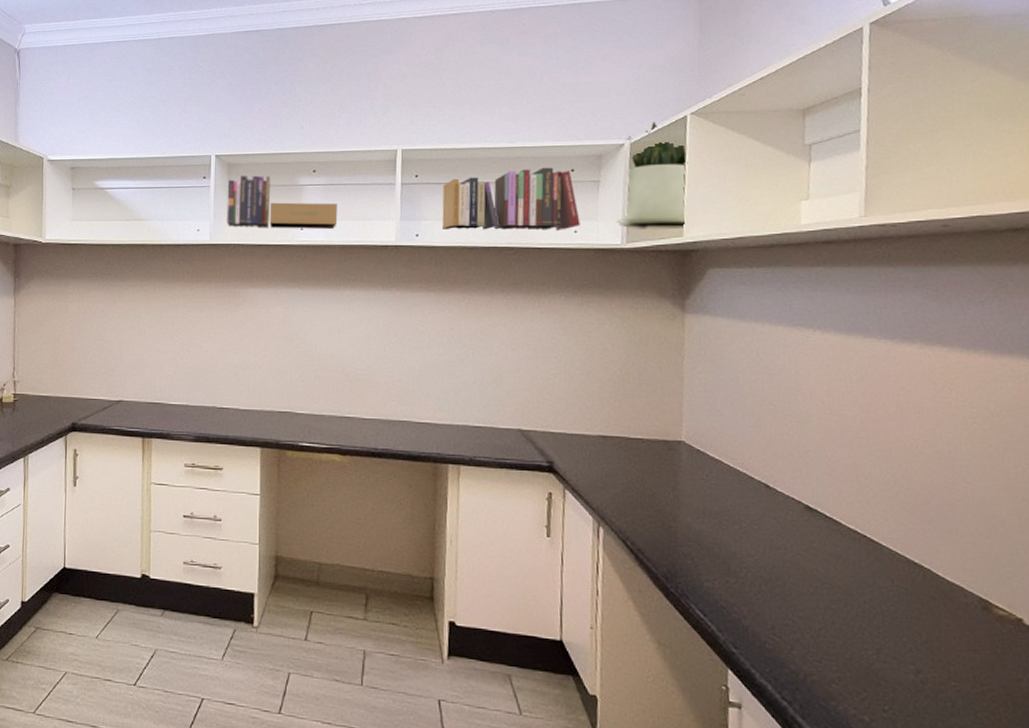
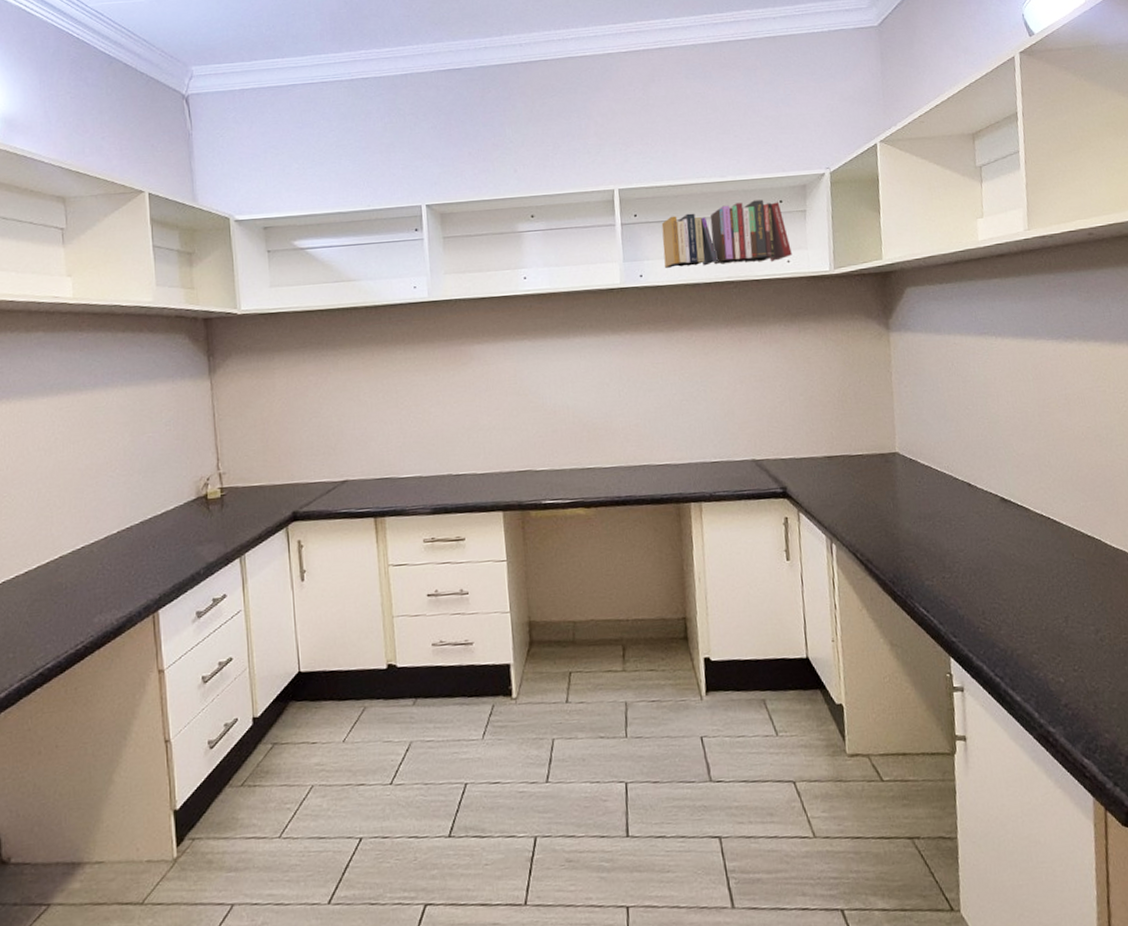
books: present [227,175,271,228] -> none [442,224,491,282]
box: present [270,202,338,230] -> none [489,249,561,280]
planter: present [617,121,688,230] -> none [824,150,883,256]

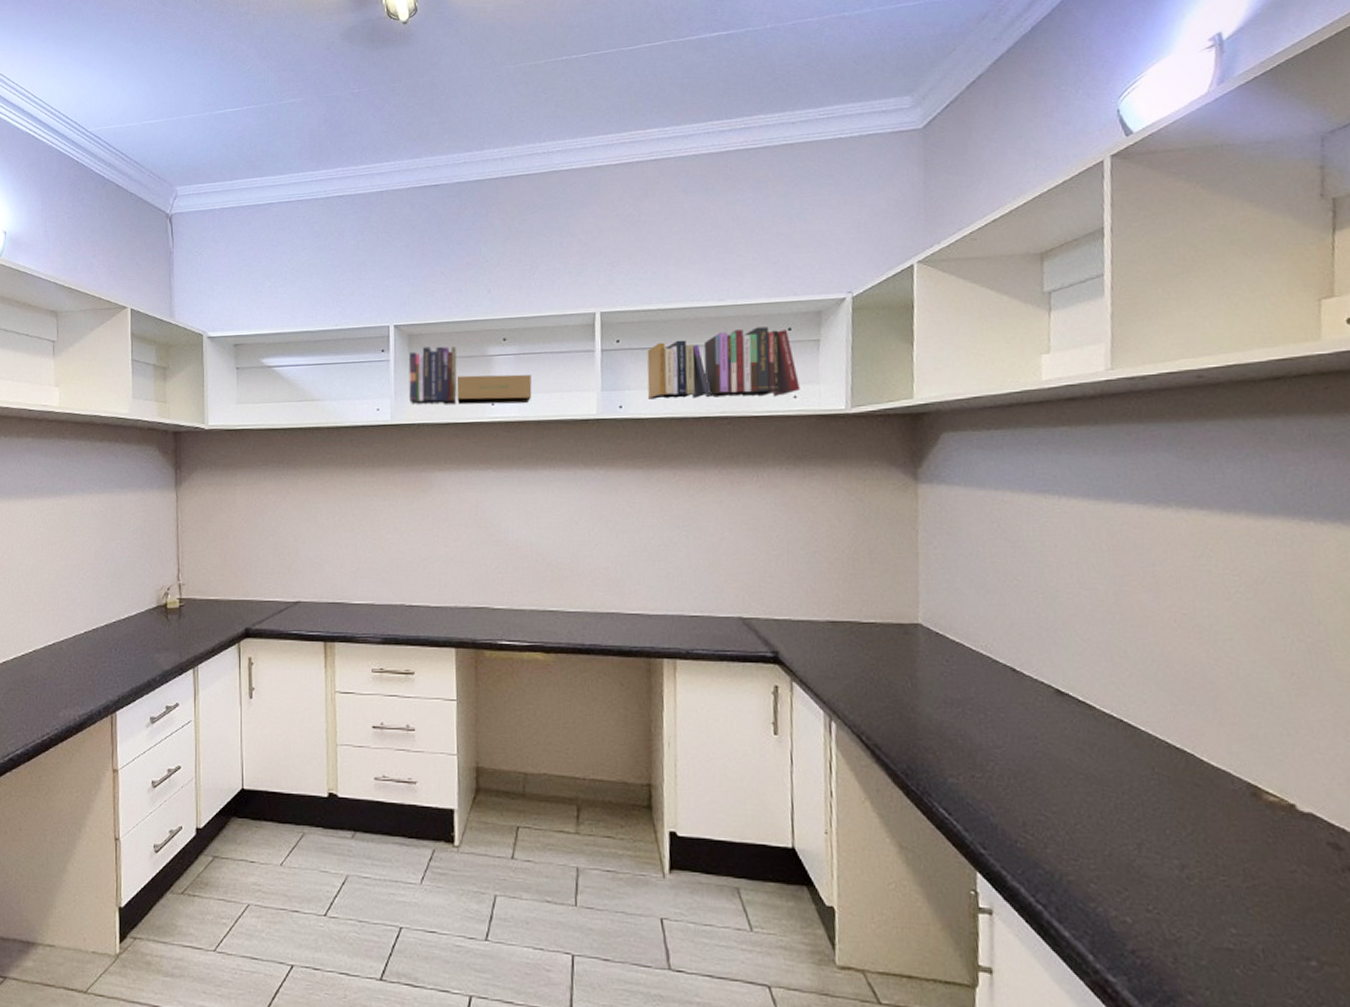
books: none [442,224,491,282] -> present [408,346,457,406]
box: none [489,249,561,280] -> present [456,374,532,405]

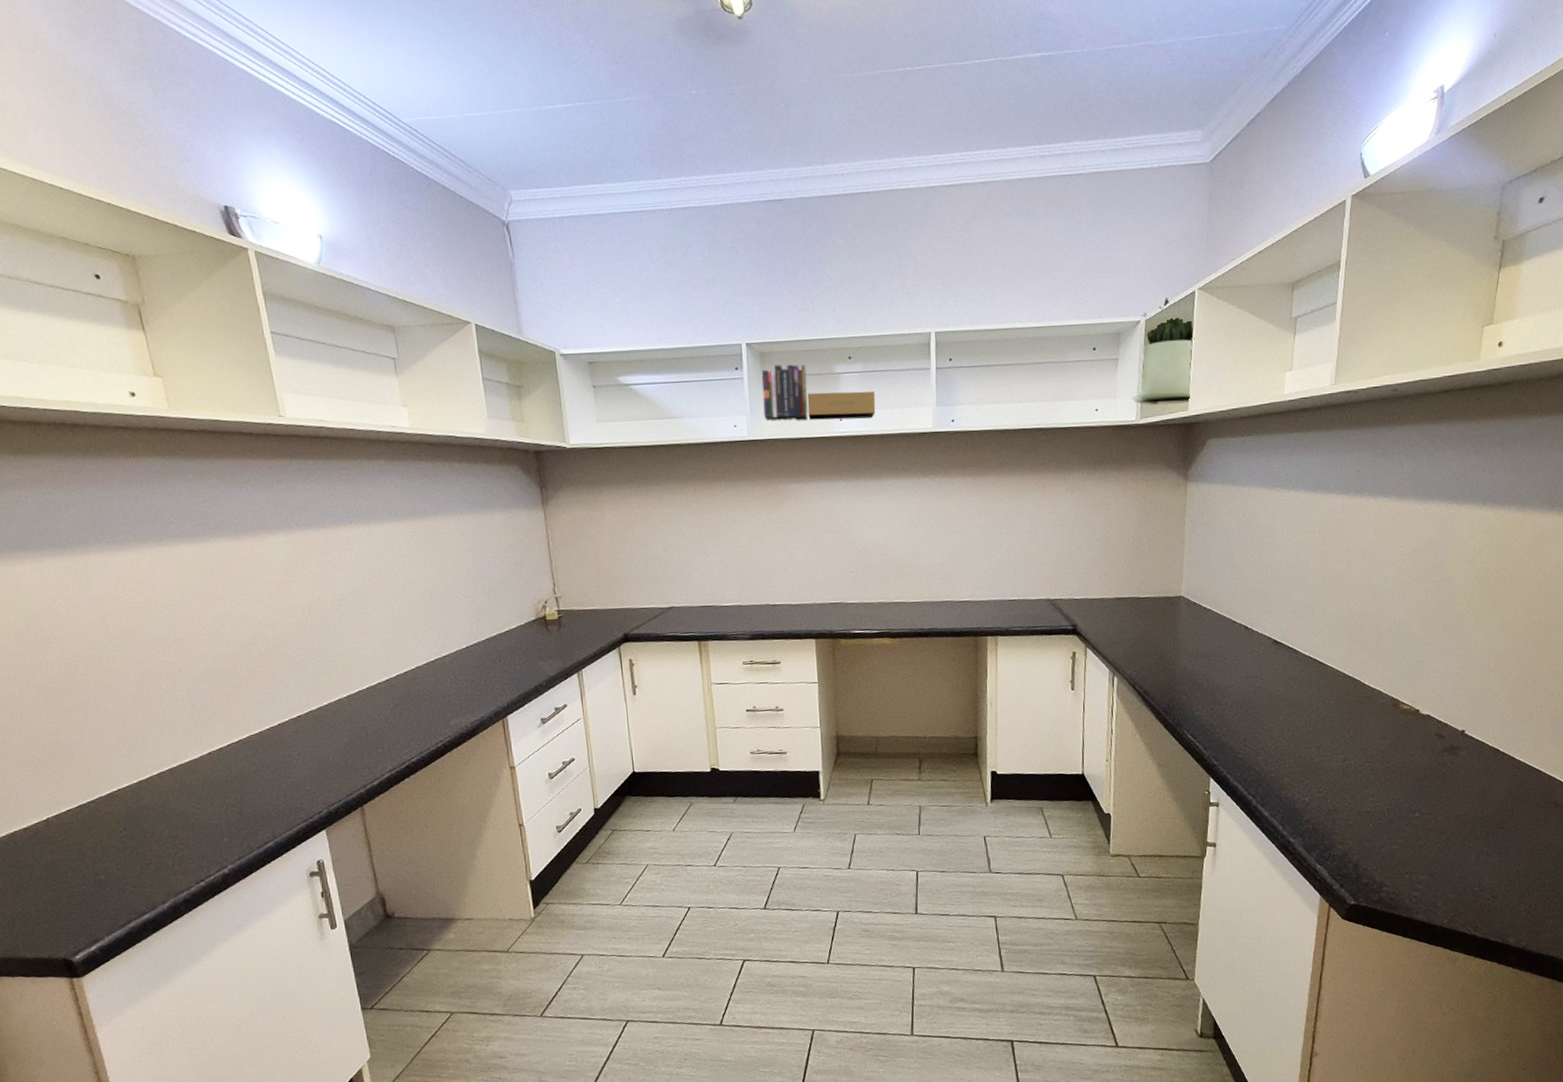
books: present [647,340,710,399] -> none [975,358,1028,414]
books: present [703,326,800,398] -> none [1023,346,1101,412]
planter: none [840,271,917,393] -> present [1133,297,1195,406]

